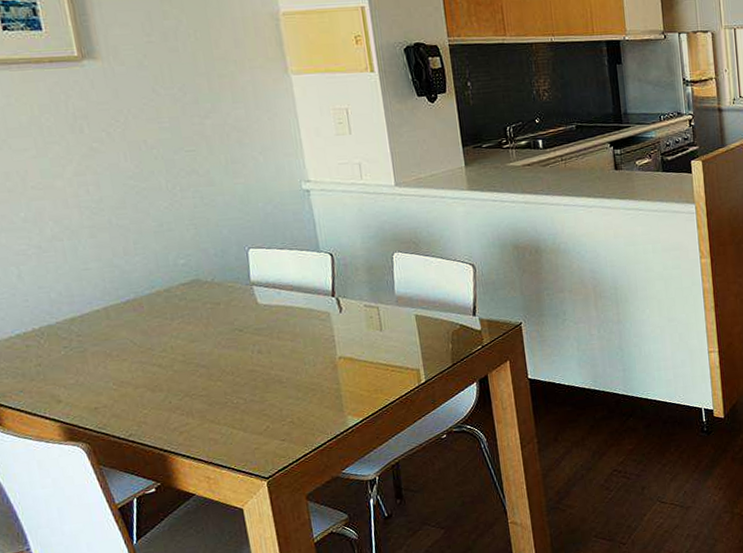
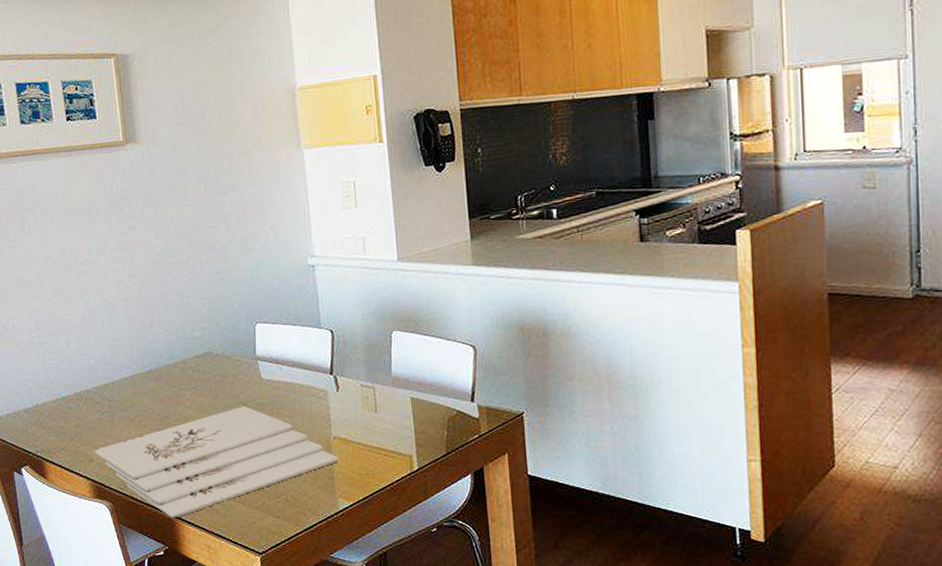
placemat: none [63,332,345,454] -> present [95,406,339,519]

